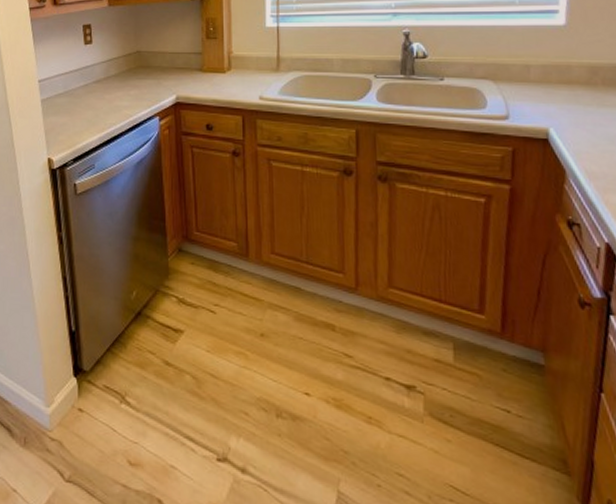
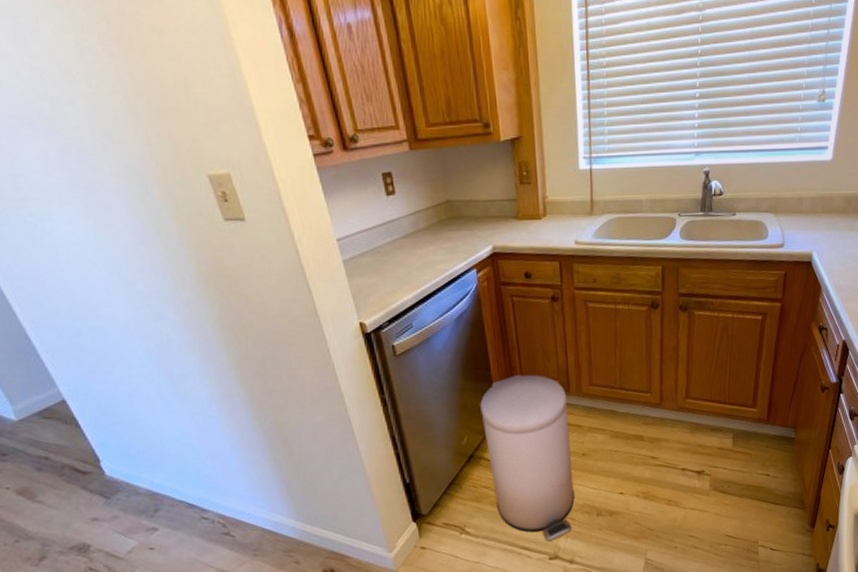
pedal bin: none [152,229,250,437] -> present [480,374,575,541]

